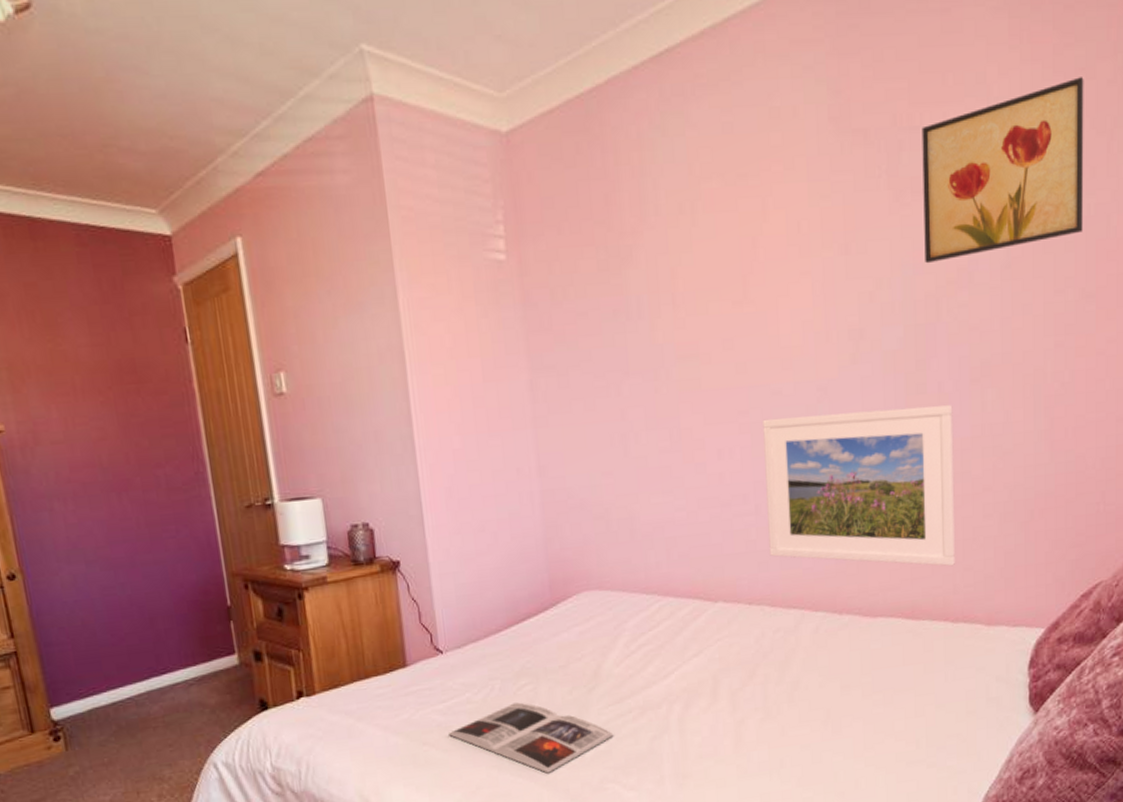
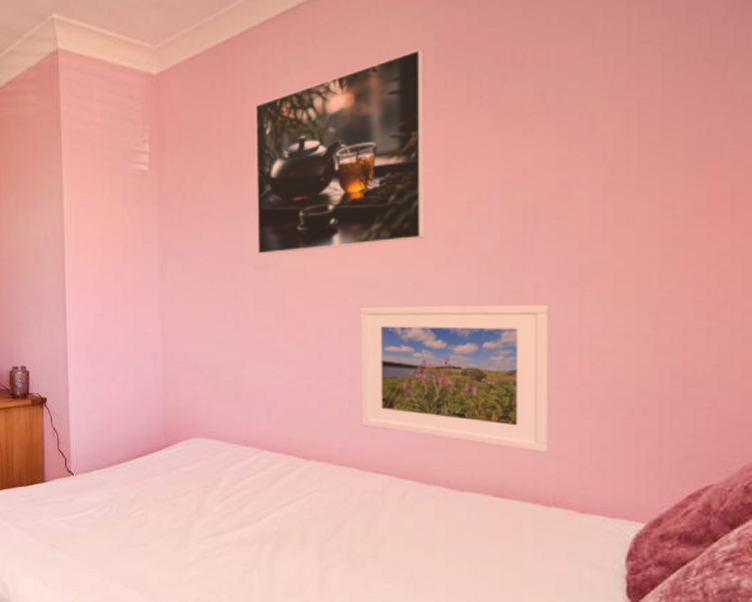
magazine: present [449,702,614,774] -> none [73,523,210,587]
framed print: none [630,107,827,364] -> present [255,49,424,255]
wall art: present [921,77,1084,264] -> none [524,16,696,180]

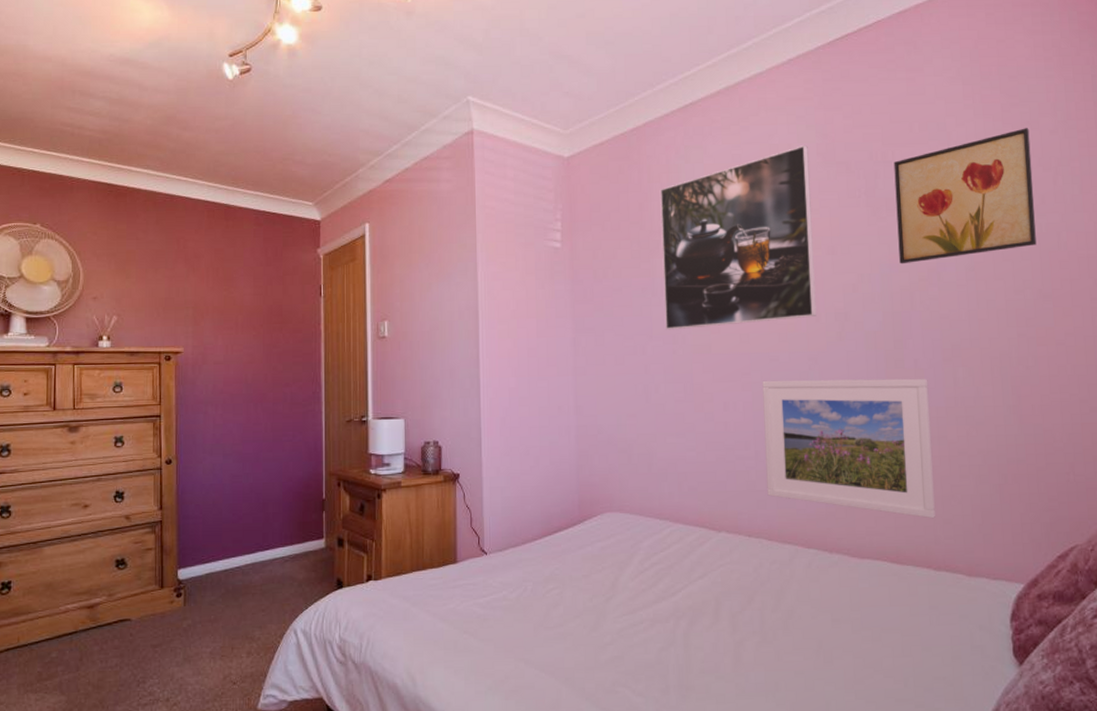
wall art: none [524,16,696,180] -> present [893,128,1037,264]

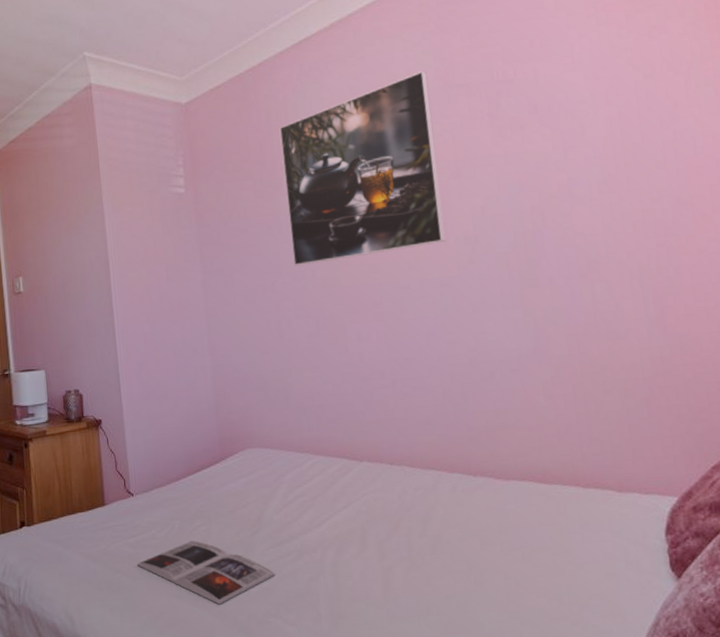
magazine: none [486,604,626,671] -> present [137,540,275,605]
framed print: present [762,378,936,519] -> none [394,296,582,437]
wall art: present [893,128,1037,264] -> none [516,33,671,183]

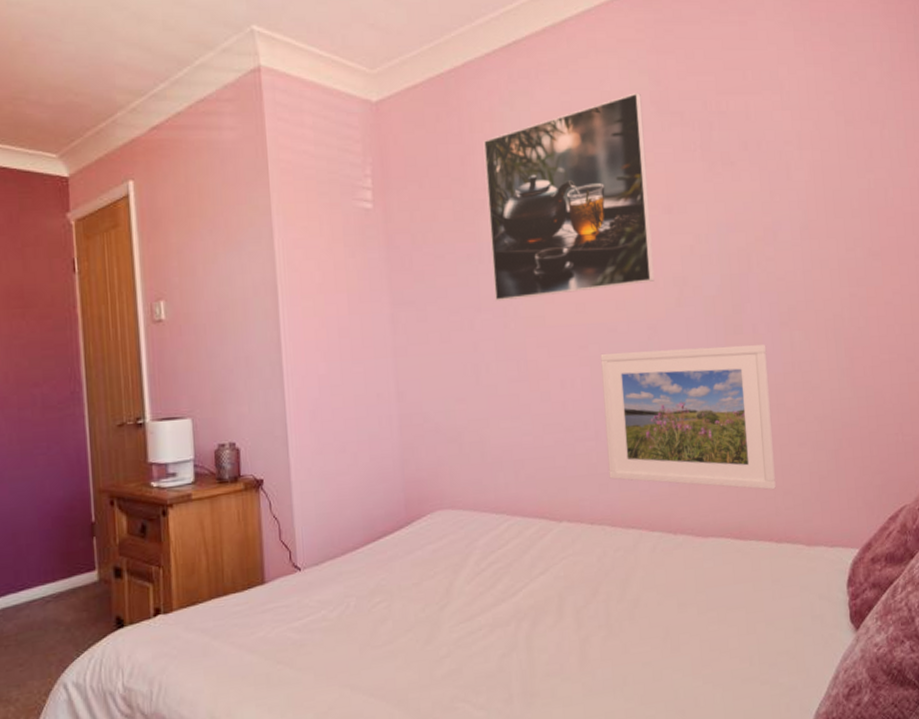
magazine: present [137,540,275,605] -> none [303,620,464,693]
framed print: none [394,296,582,437] -> present [600,344,777,490]

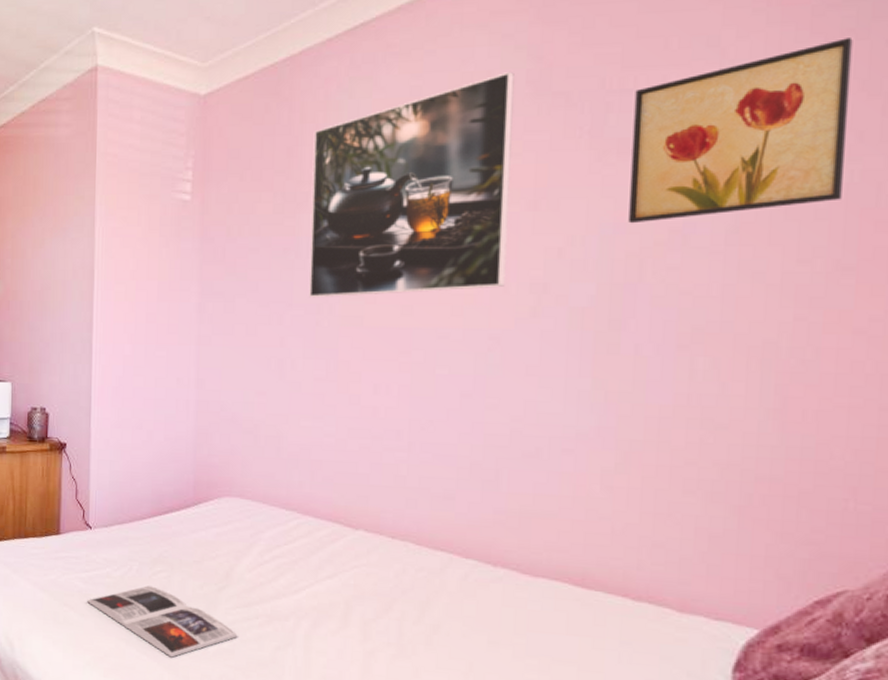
magazine: none [303,620,464,693] -> present [87,585,238,658]
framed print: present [600,344,777,490] -> none [420,361,652,540]
wall art: none [728,79,866,224] -> present [628,38,853,224]

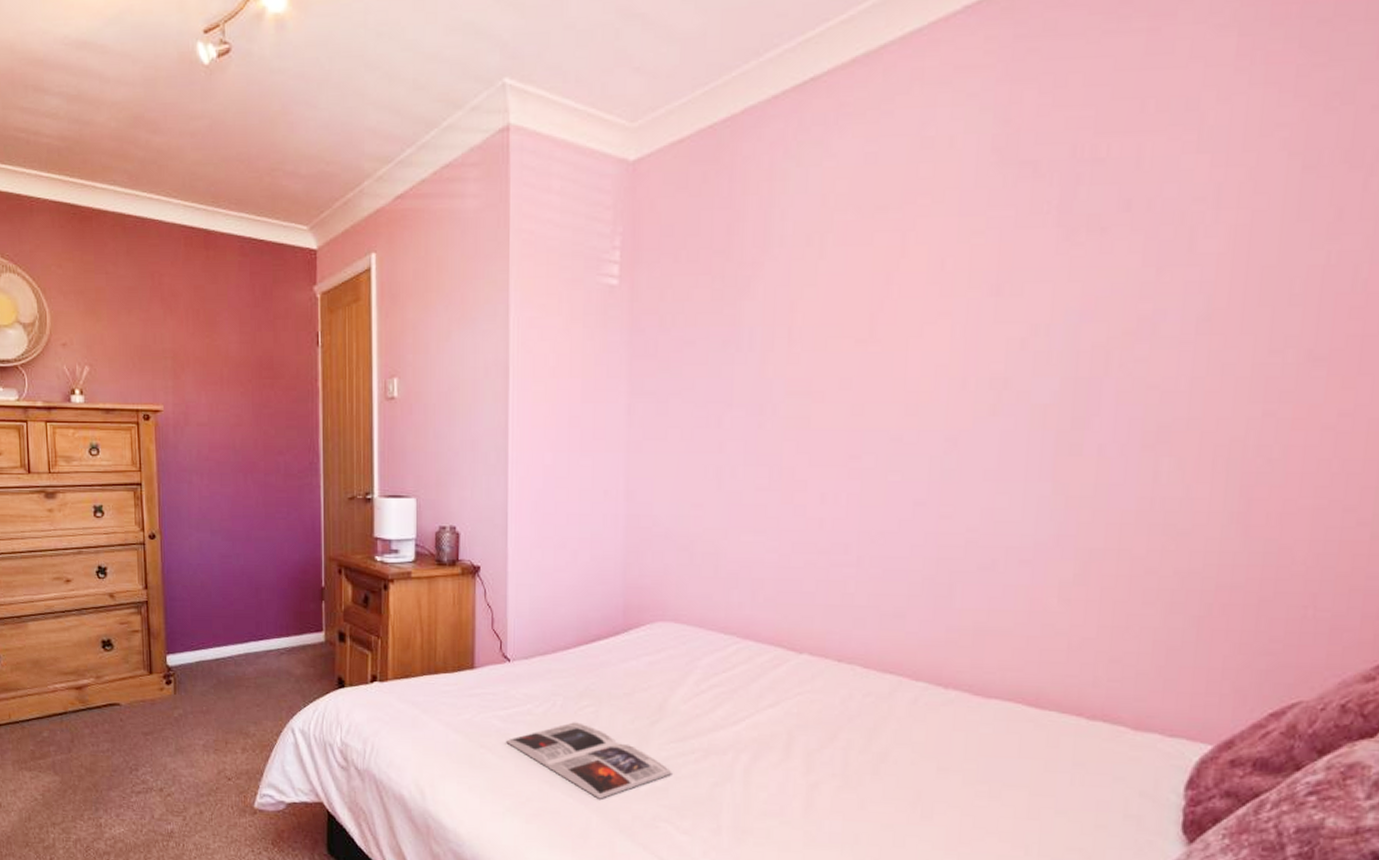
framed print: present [309,72,514,298] -> none [751,137,979,397]
wall art: present [628,38,853,224] -> none [1096,102,1338,311]

